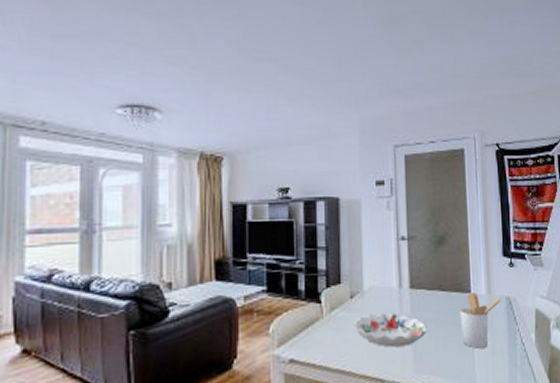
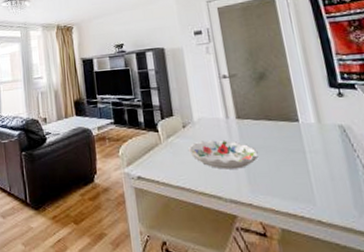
utensil holder: present [459,293,501,349] -> none [288,121,334,173]

